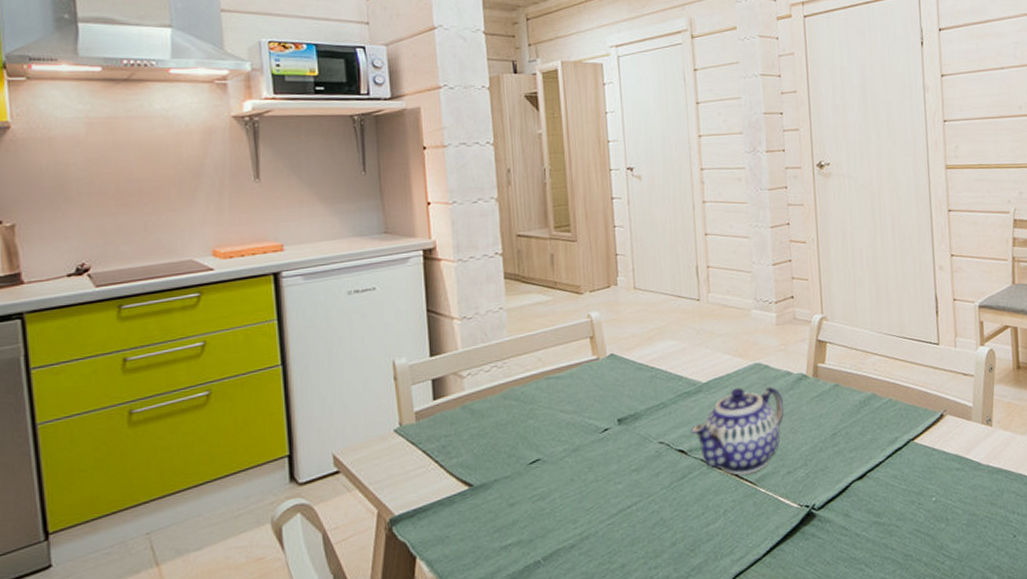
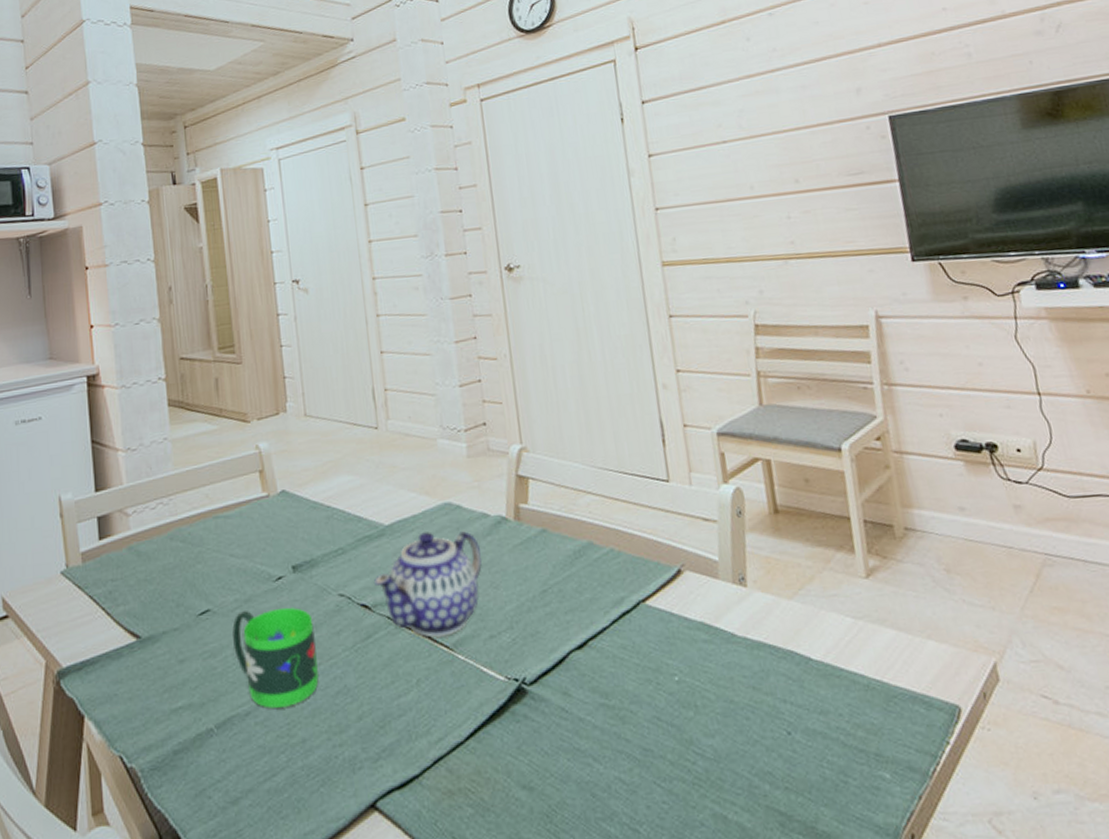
mug: none [561,454,638,541] -> present [232,607,319,708]

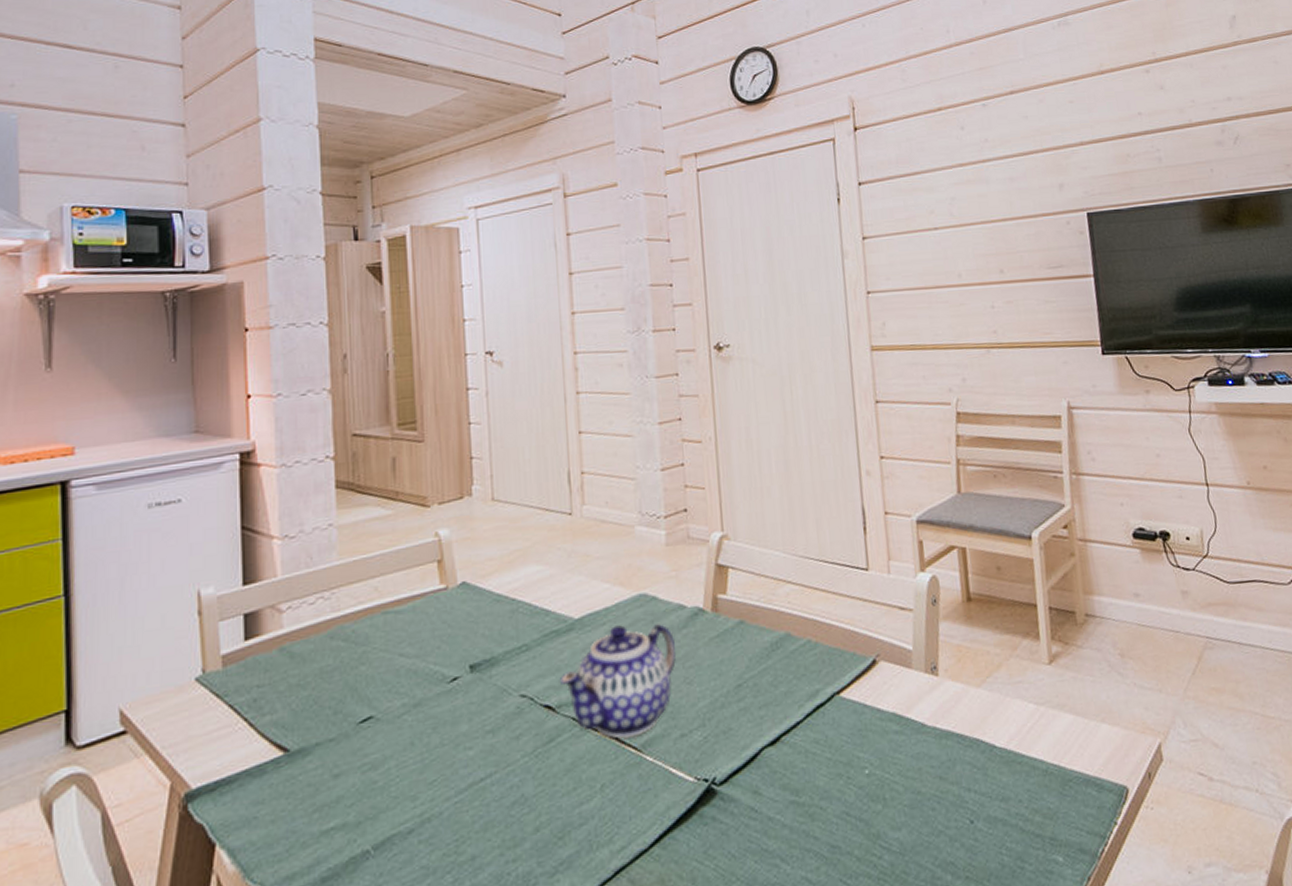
mug: present [232,607,319,708] -> none [398,711,493,824]

